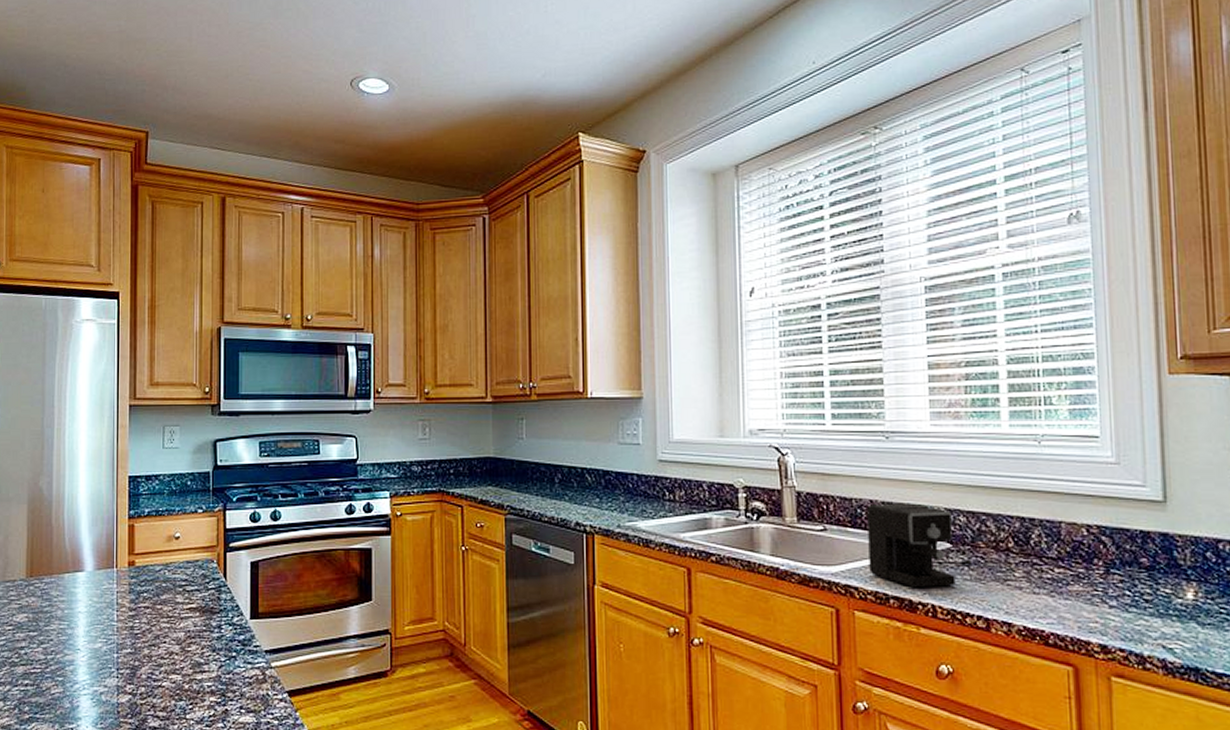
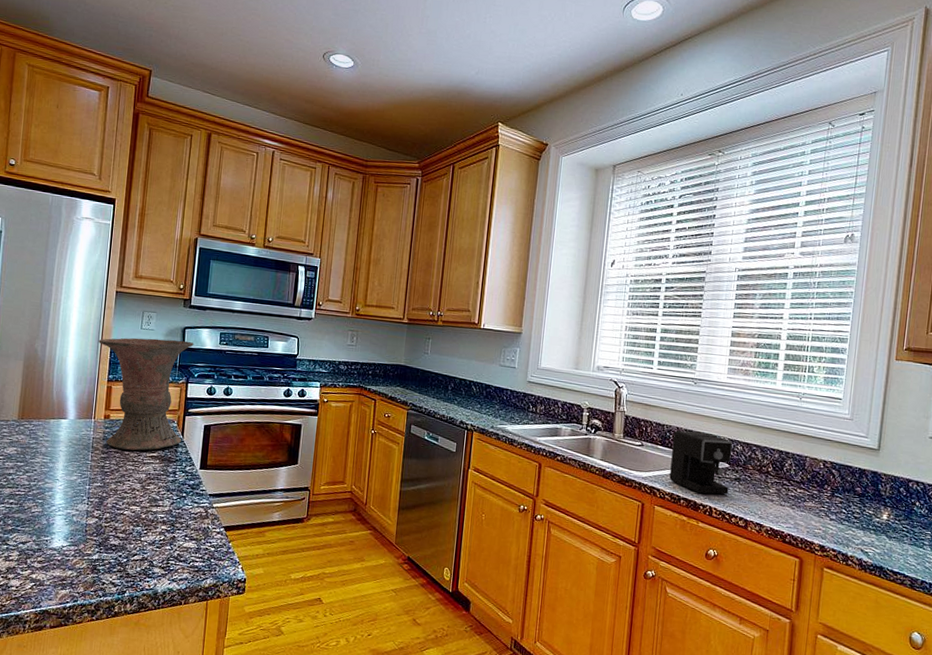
vase: none [114,457,228,604] -> present [99,337,194,451]

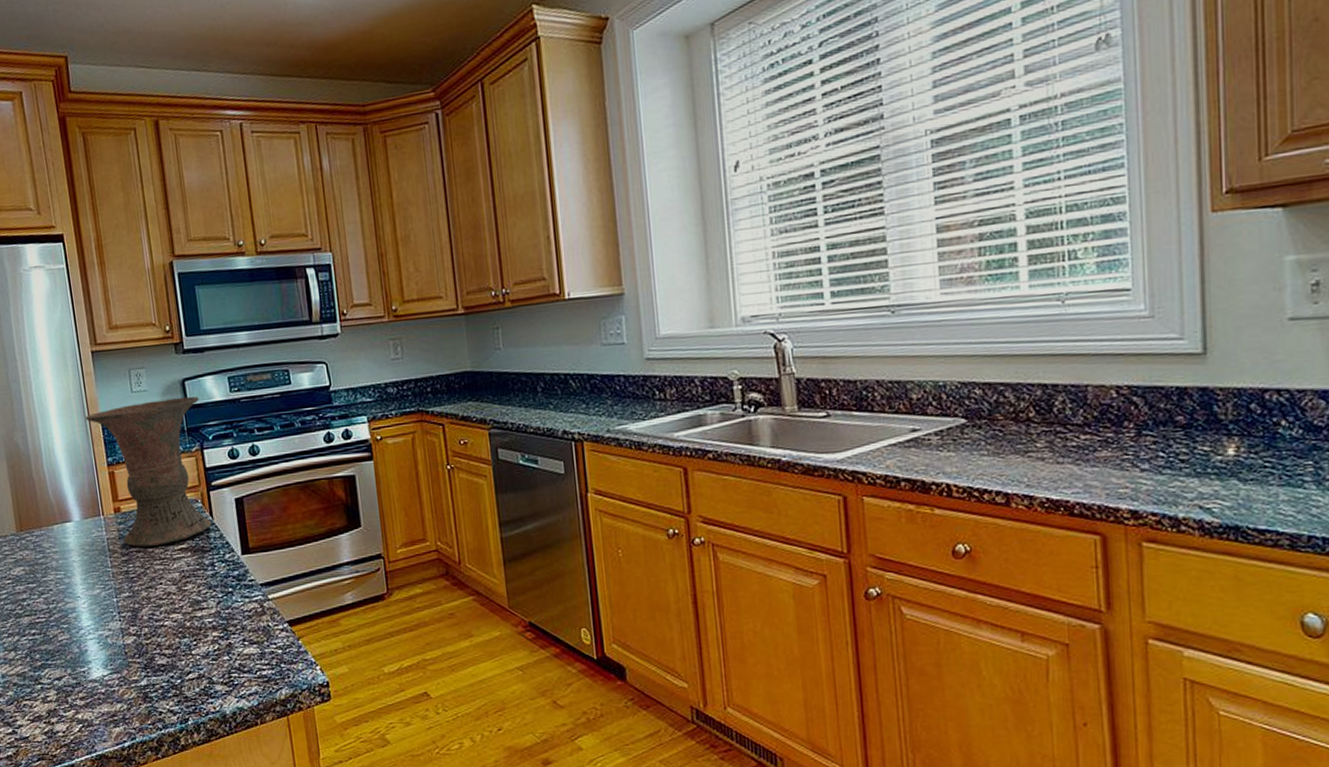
coffee maker: present [669,430,741,494] -> none [873,379,988,469]

